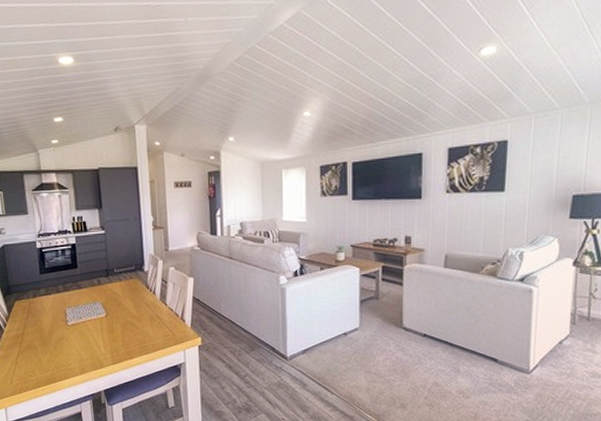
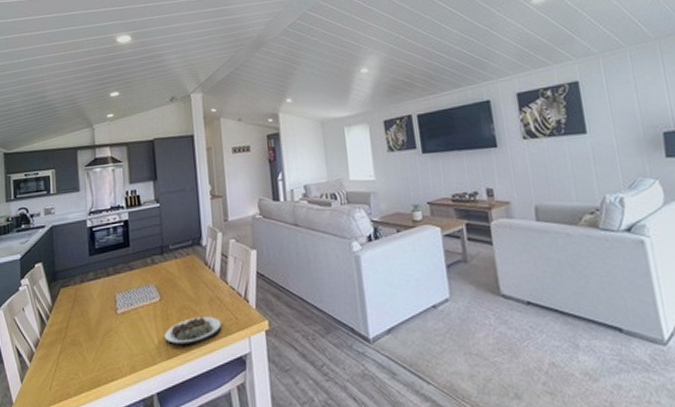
plate: none [110,332,160,355] -> present [164,316,221,346]

